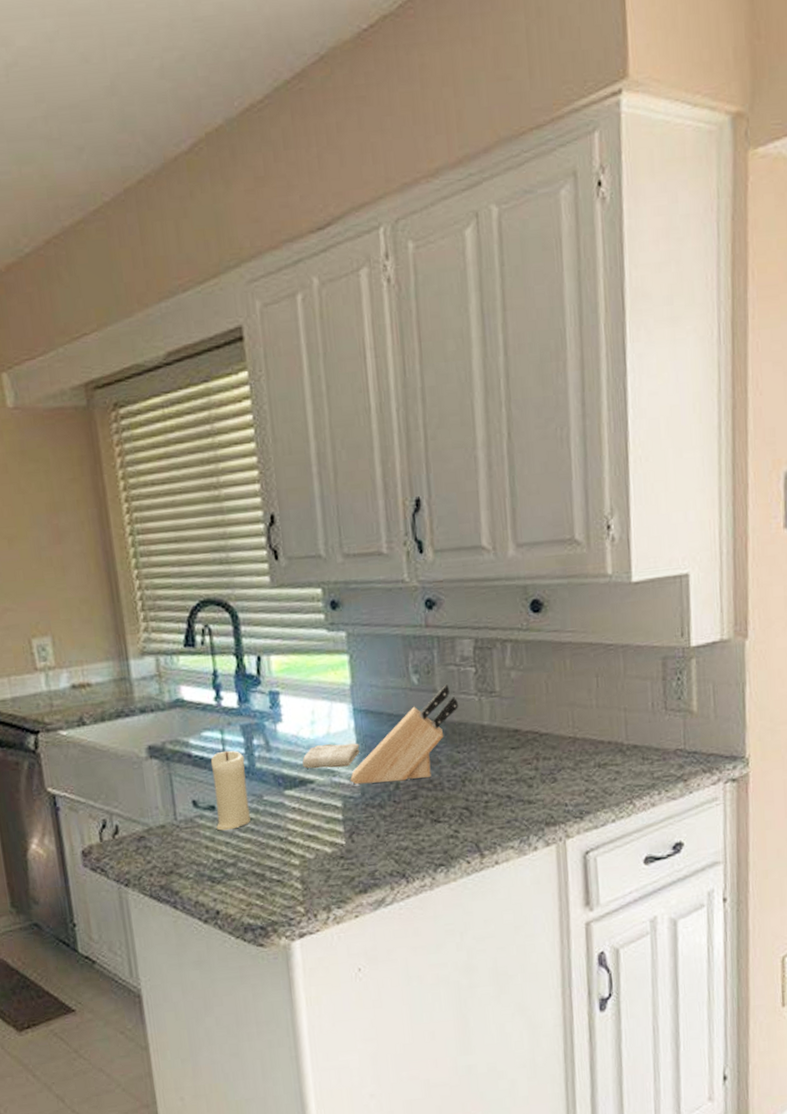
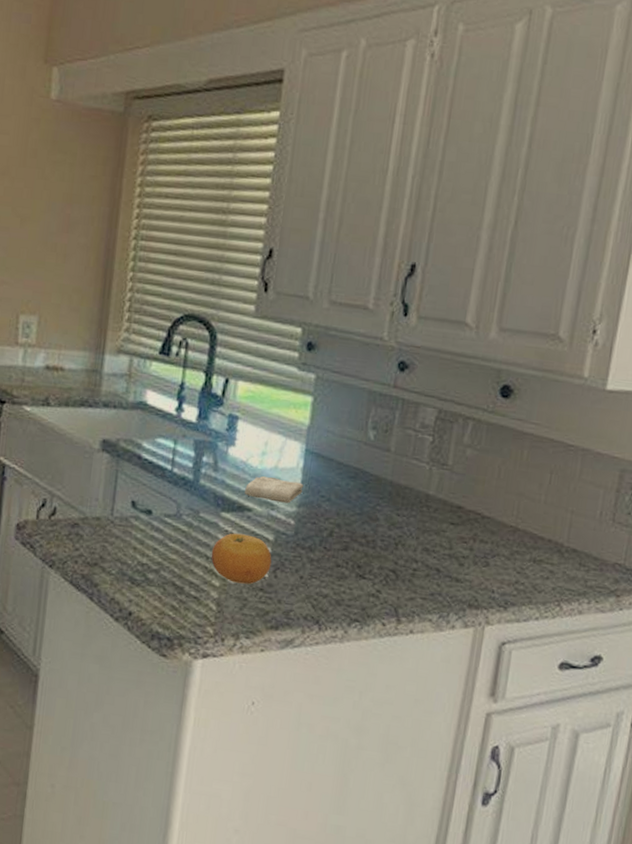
candle: present [210,750,251,831] -> none [148,460,191,538]
fruit: none [283,806,346,857] -> present [211,533,272,585]
knife block: present [350,683,458,785] -> none [287,446,409,533]

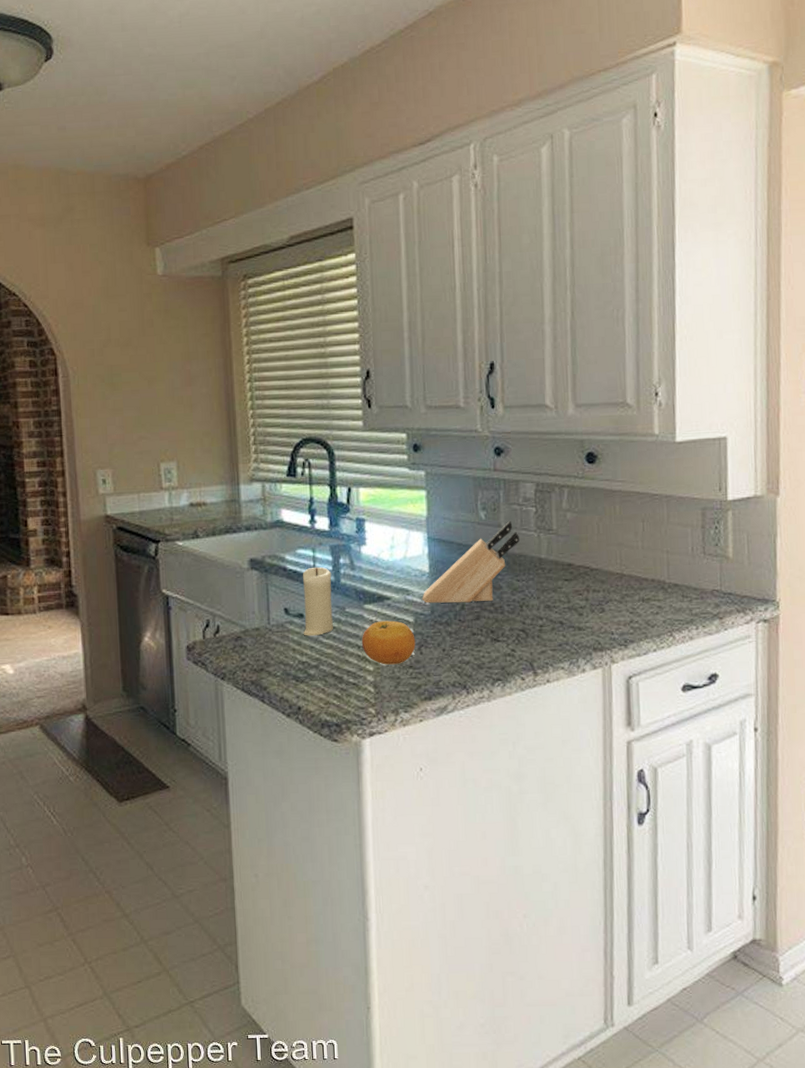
candle: none [148,460,191,538] -> present [302,567,333,636]
washcloth: present [245,476,304,504] -> none [381,567,432,588]
knife block: none [287,446,409,533] -> present [422,520,519,603]

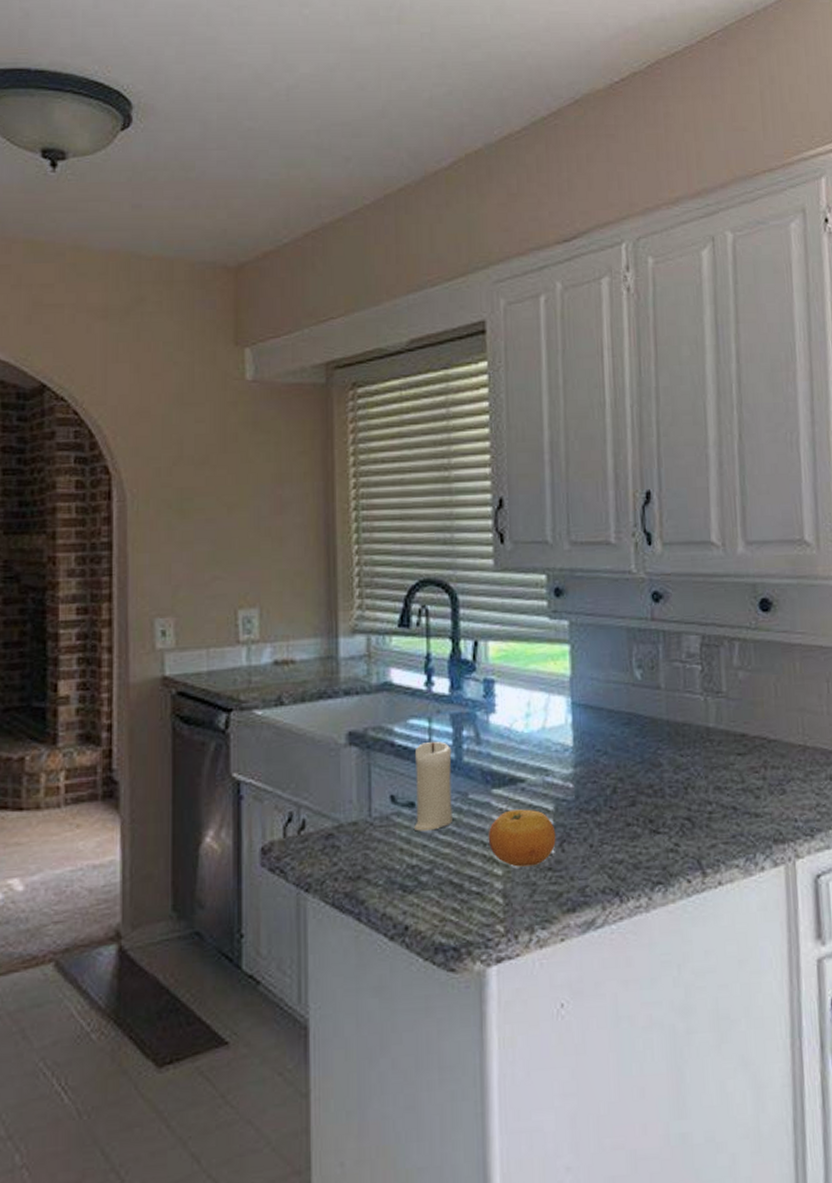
knife block: present [422,520,519,603] -> none [564,680,683,786]

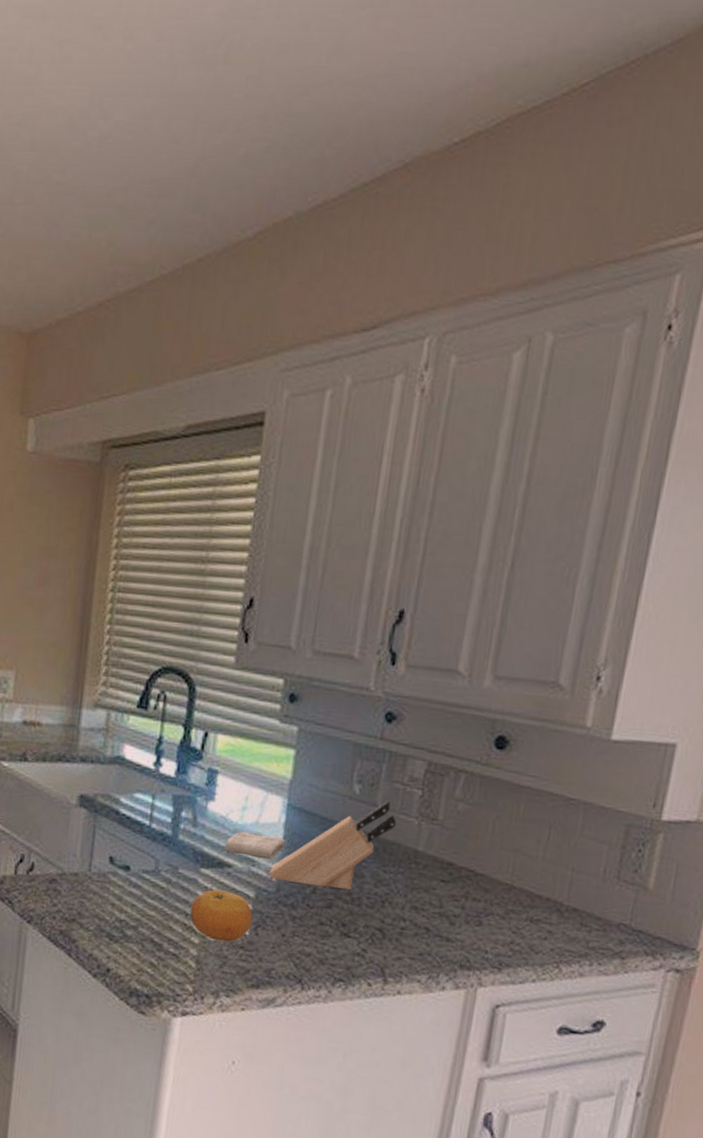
candle: present [413,741,452,831] -> none [126,816,170,894]
washcloth: none [514,740,577,767] -> present [224,832,286,860]
knife block: none [564,680,683,786] -> present [268,800,396,891]

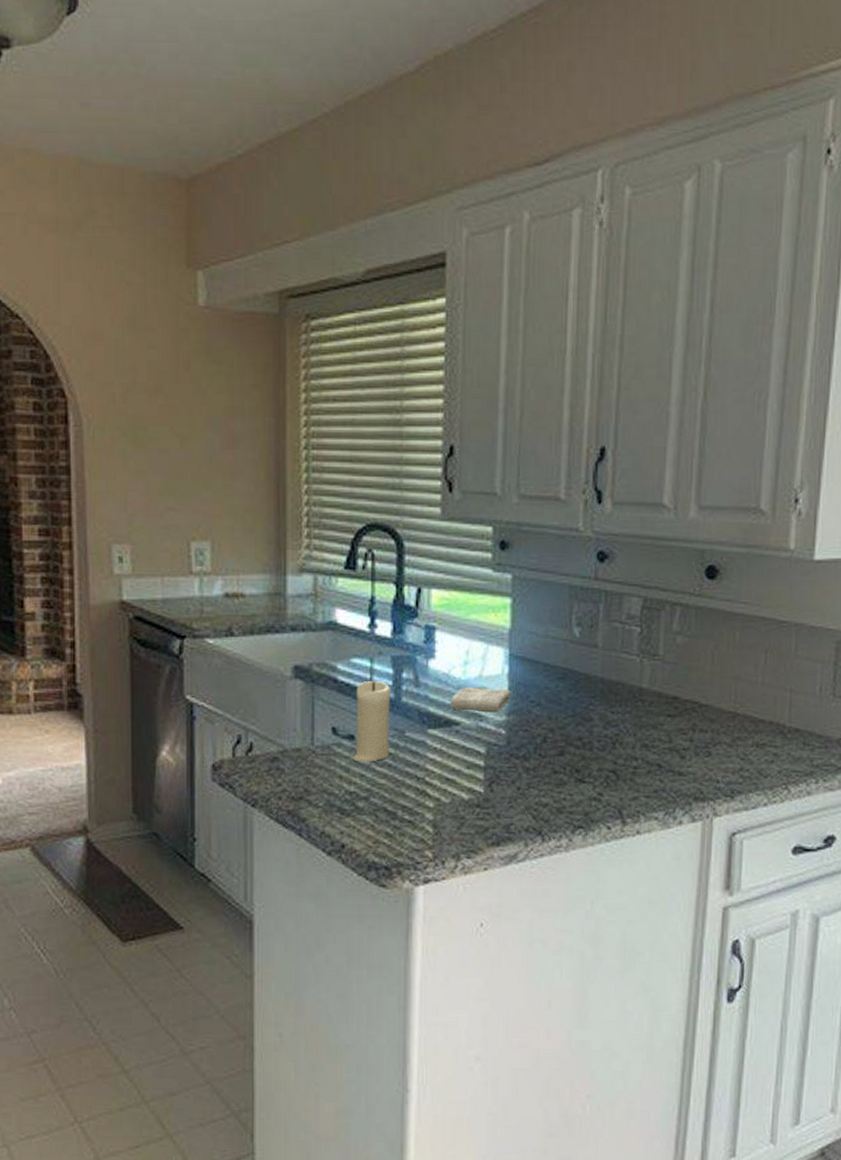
candle: none [126,816,170,894] -> present [352,680,391,762]
fruit: present [190,889,253,942] -> none [421,750,486,802]
knife block: present [268,800,396,891] -> none [497,640,618,736]

